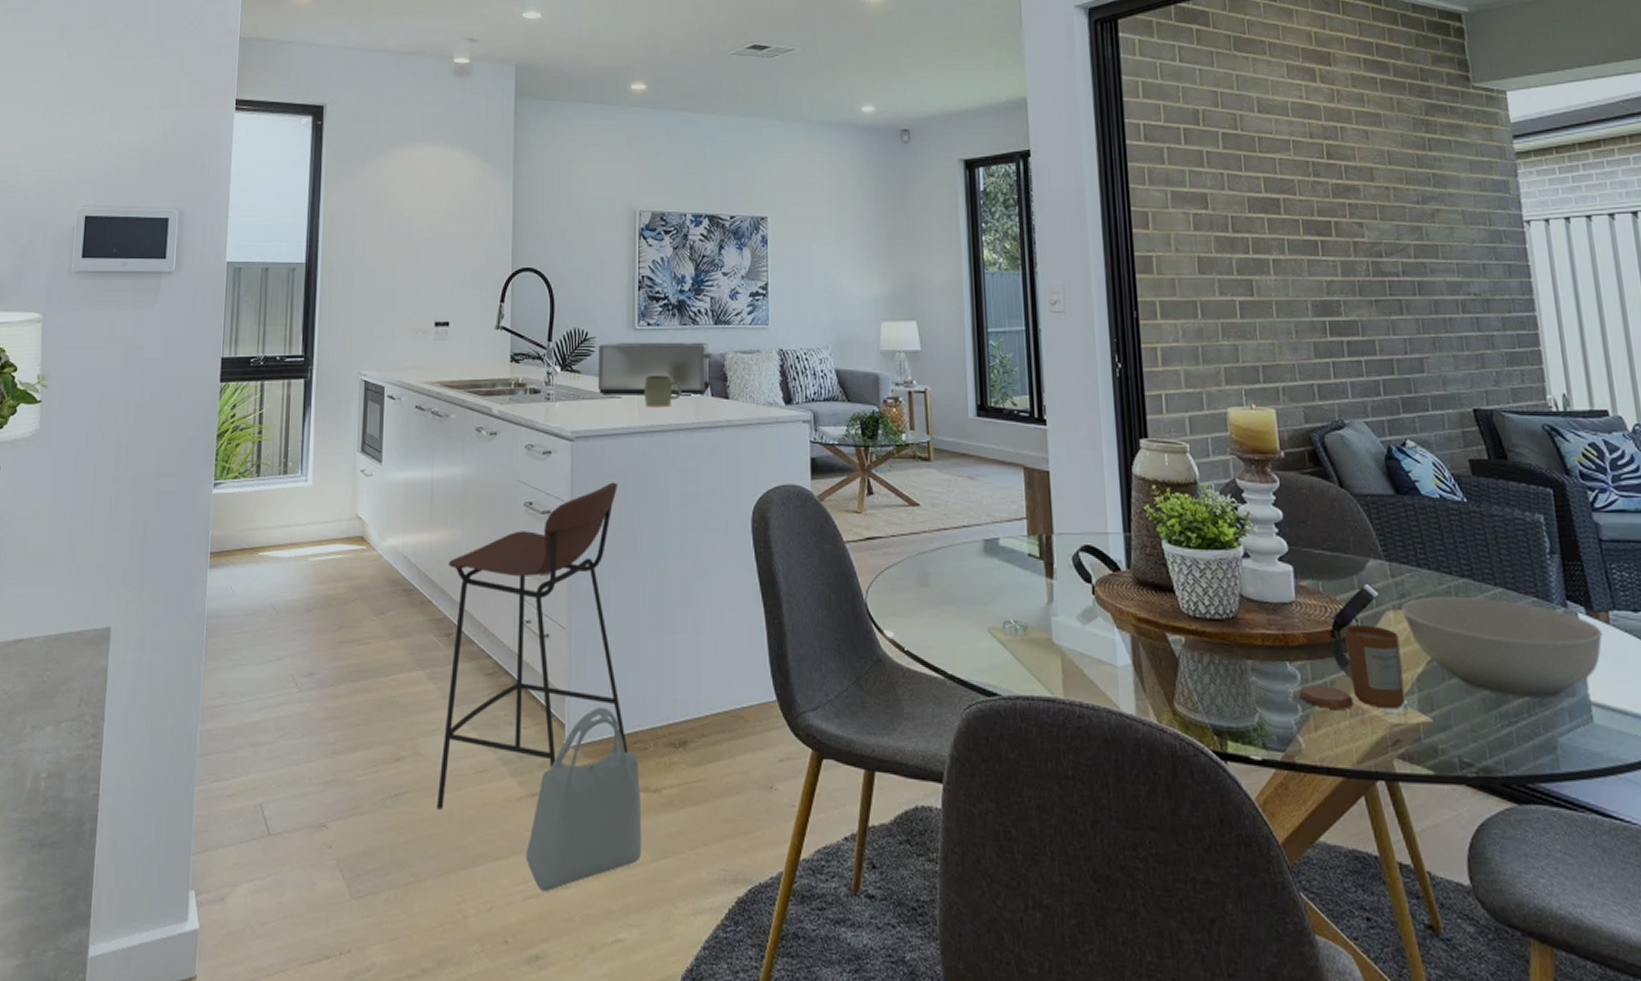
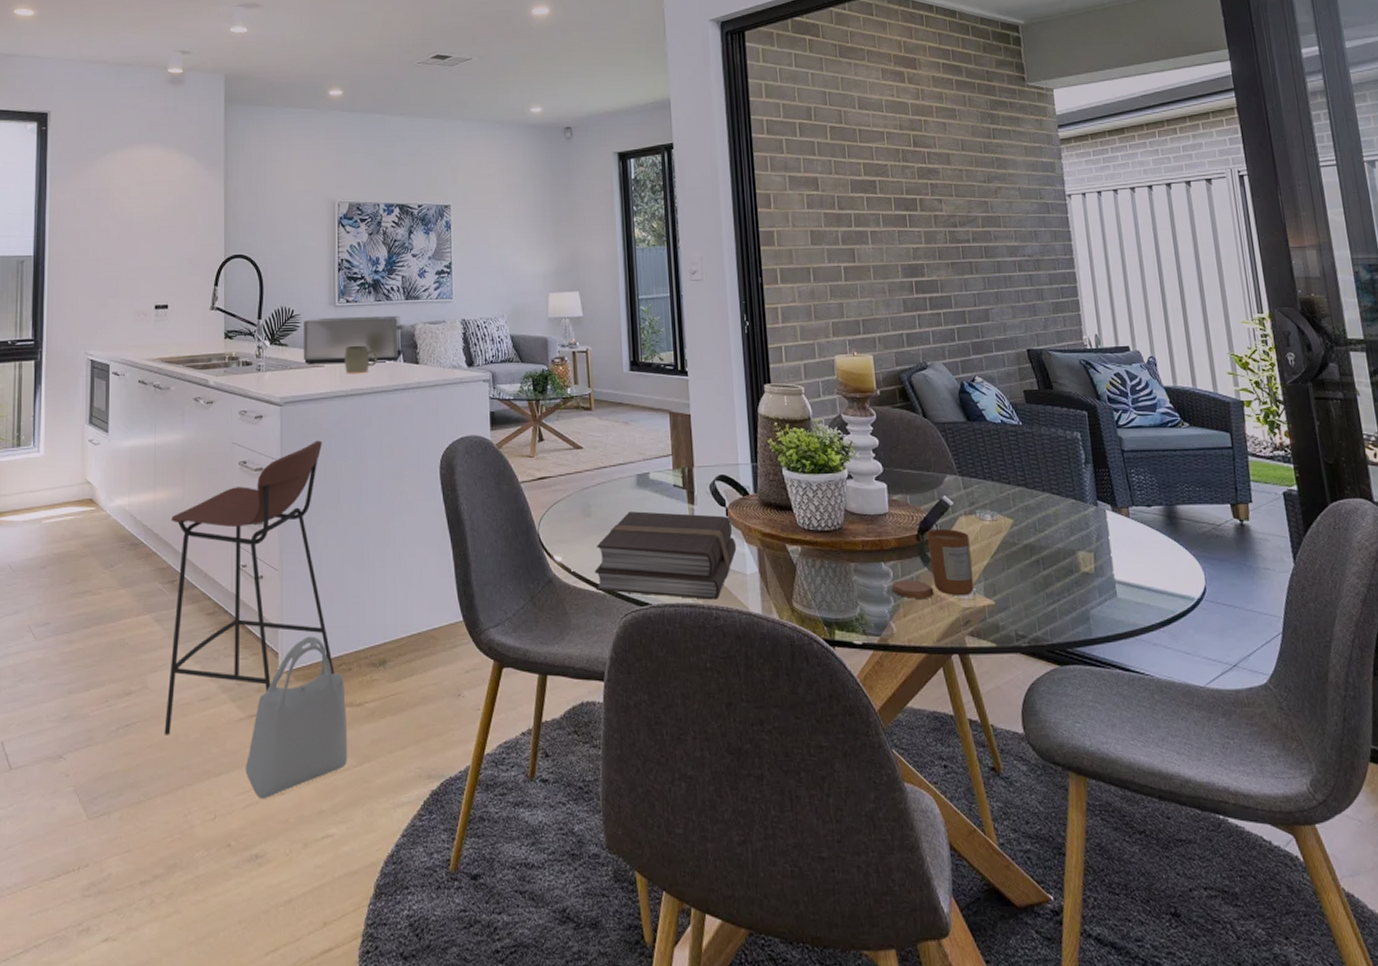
book: none [932,583,1105,694] -> present [594,511,737,600]
bowl: present [1400,596,1603,698] -> none [971,502,1124,580]

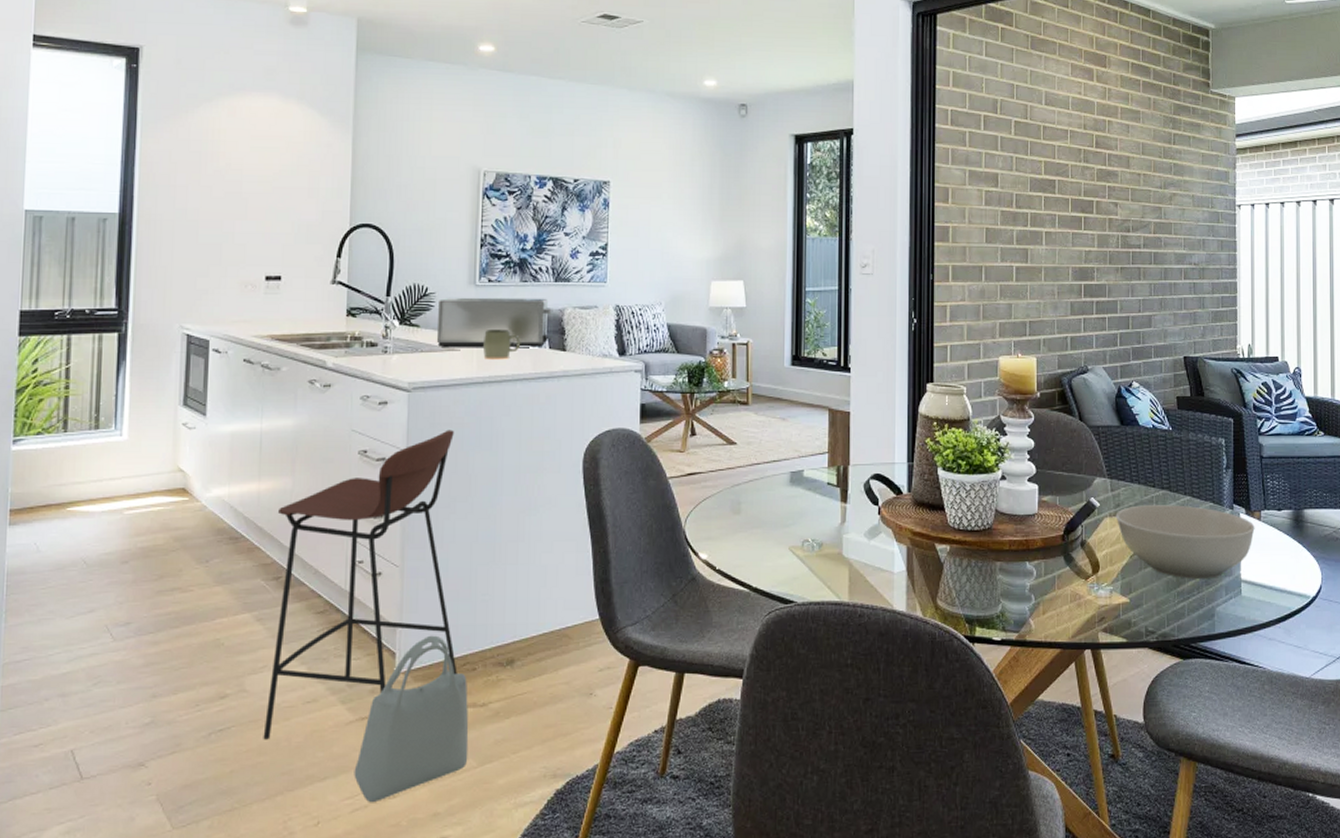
book: present [594,511,737,600] -> none [740,509,886,598]
candle: present [891,528,974,599] -> none [1033,529,1111,597]
bowl: none [971,502,1124,580] -> present [1115,505,1255,579]

